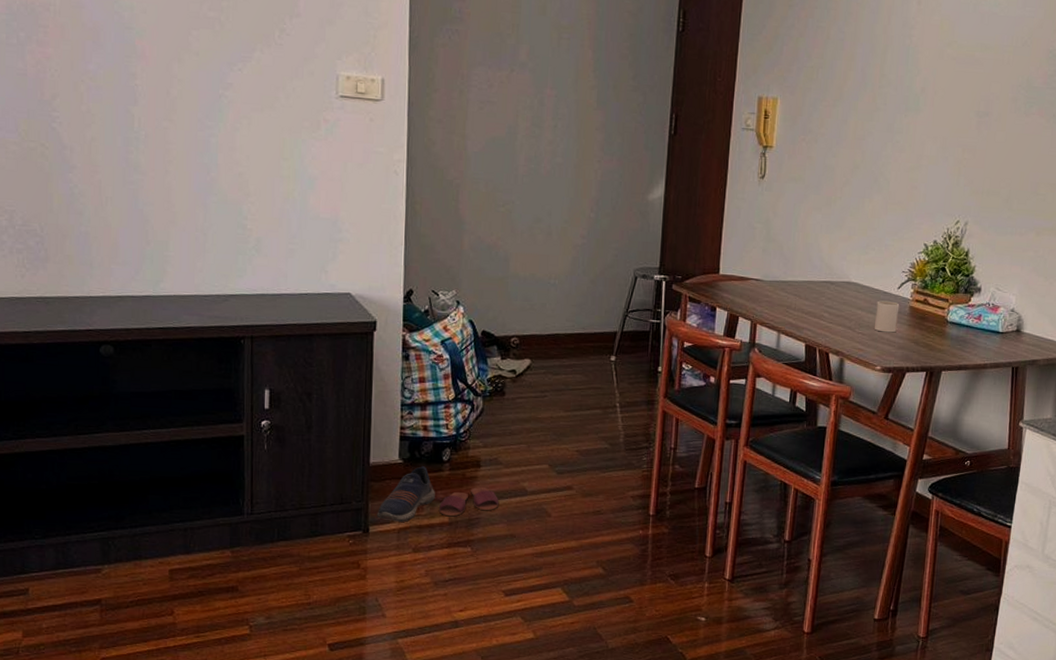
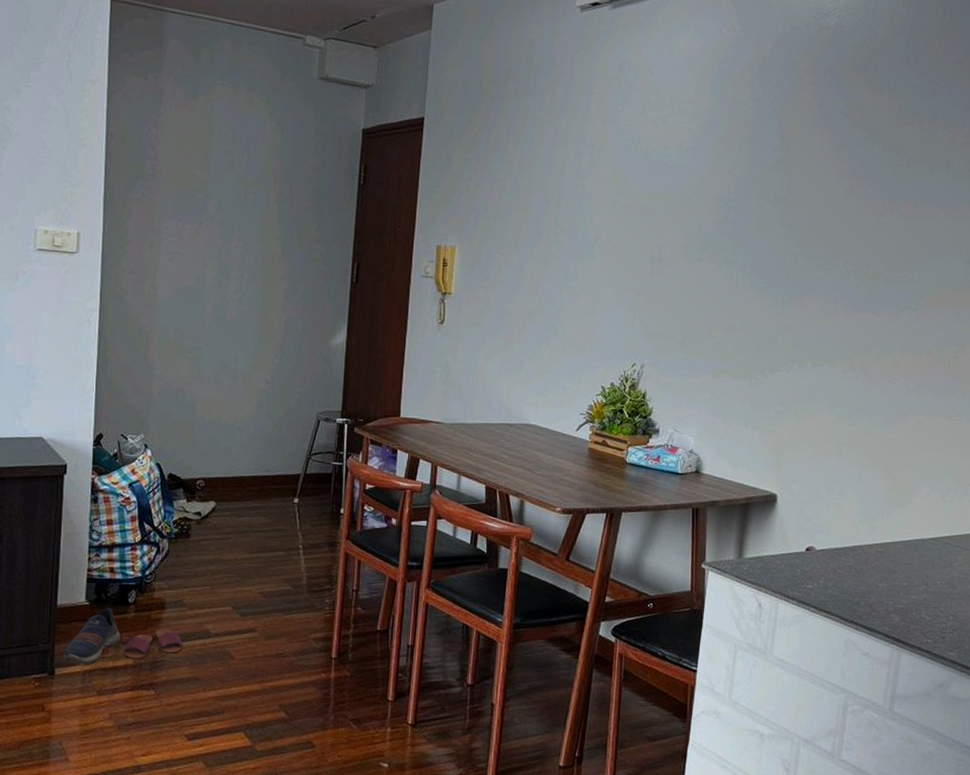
cup: present [874,300,900,333] -> none [553,442,579,474]

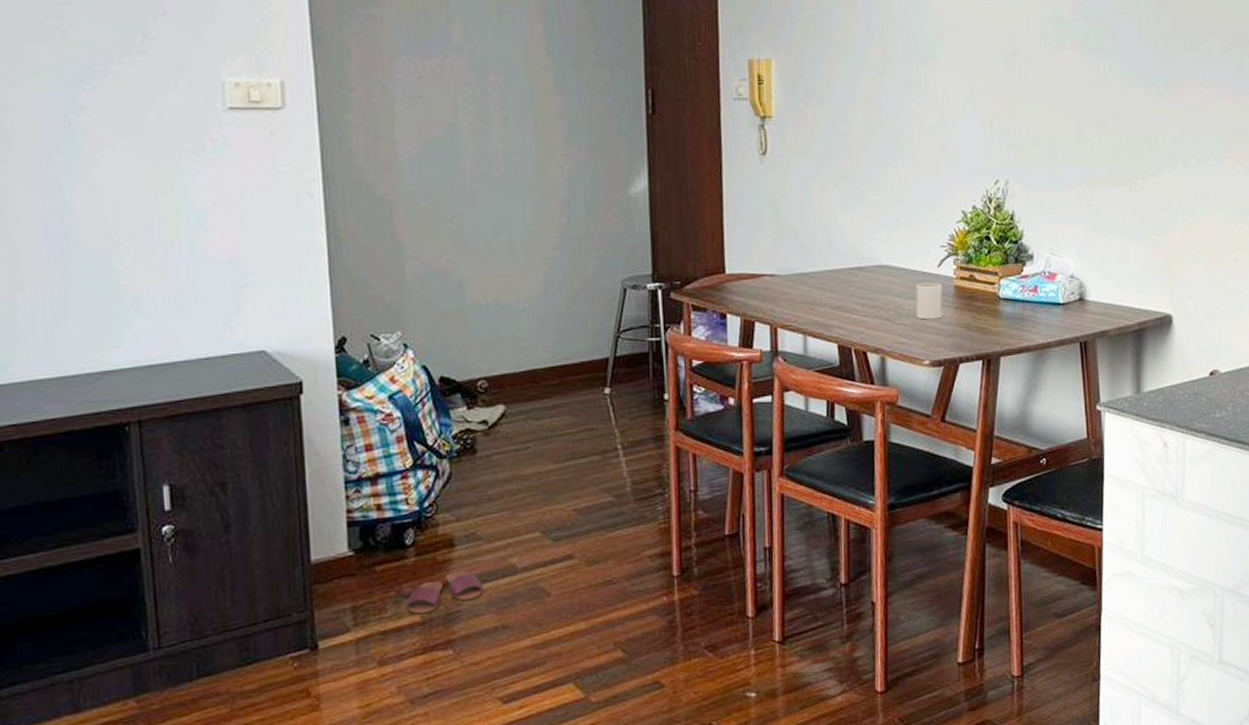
shoe: present [62,608,120,664] -> none [326,555,400,631]
cup: none [553,442,579,474] -> present [915,282,943,320]

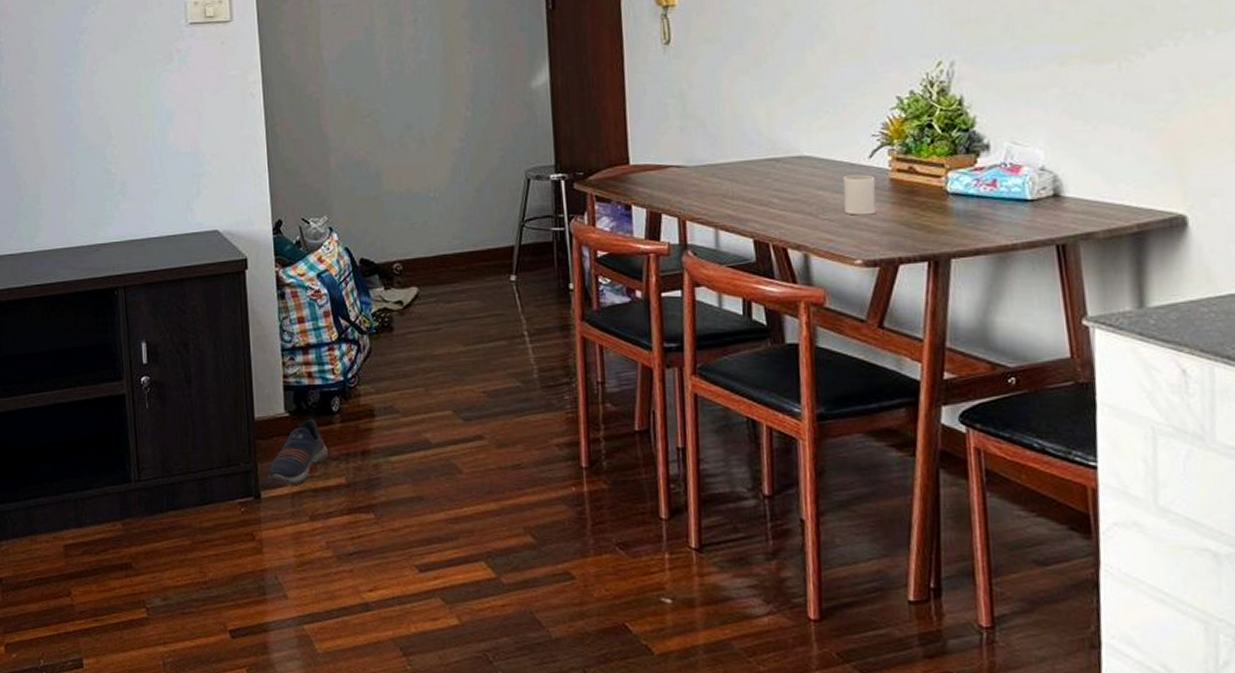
shoe: none [326,555,400,631] -> present [267,419,328,485]
slippers: present [407,570,484,615] -> none [334,440,401,477]

